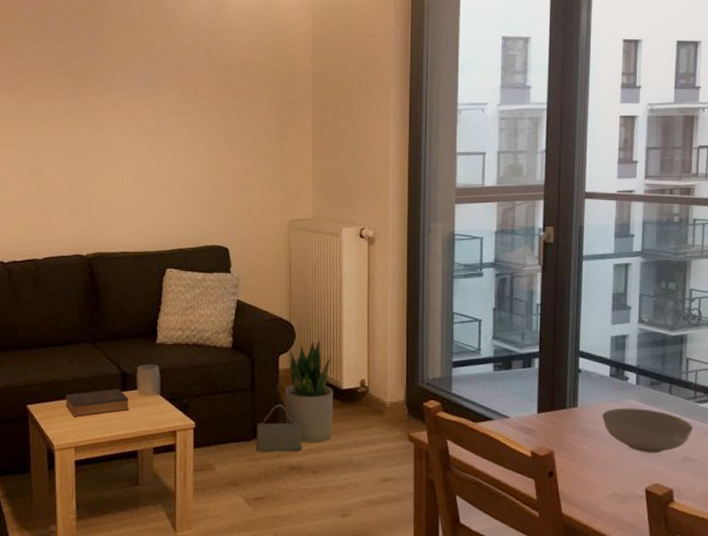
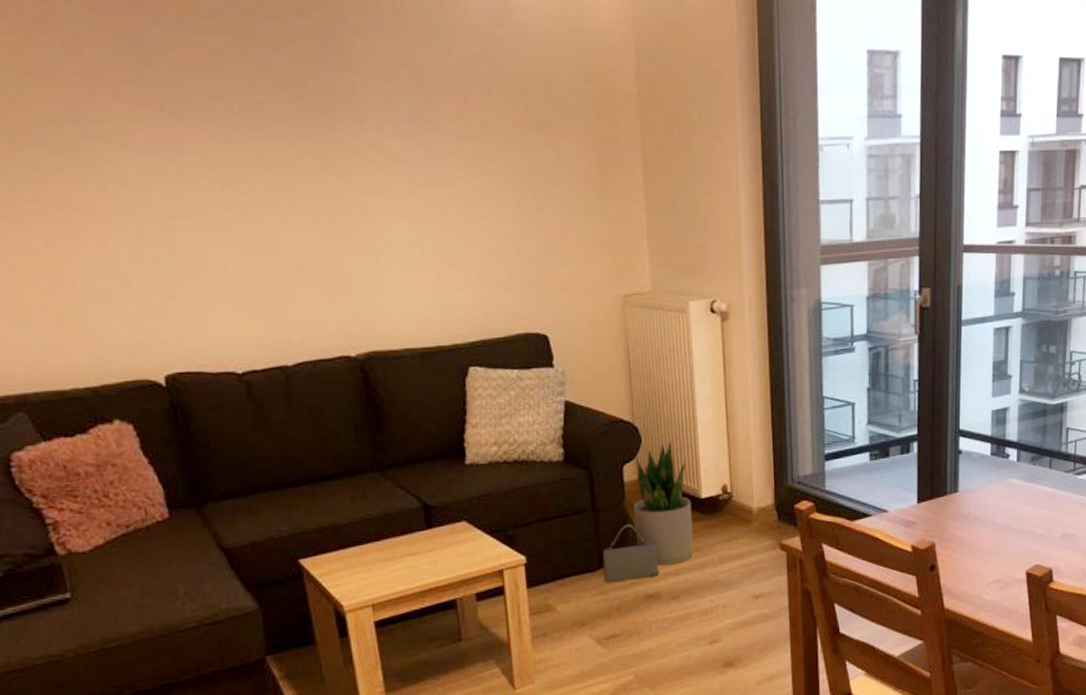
hardback book: present [66,388,130,417] -> none [351,525,439,568]
mug: present [136,364,161,396] -> none [442,491,478,532]
bowl: present [602,408,694,454] -> none [983,486,1073,534]

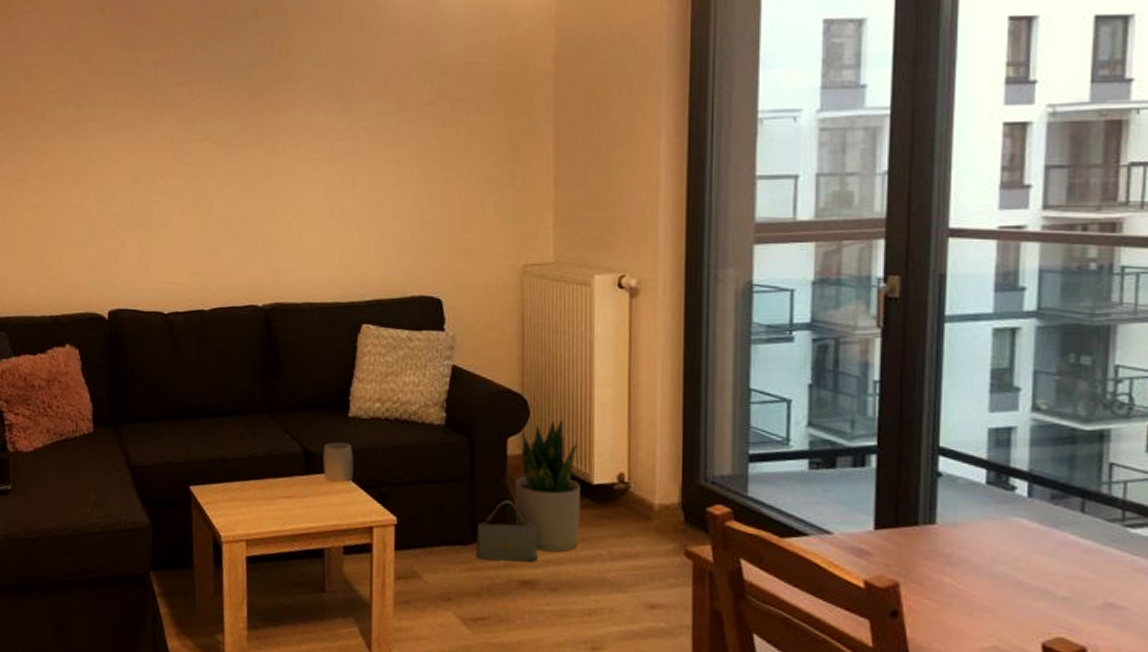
mug: none [442,491,478,532] -> present [322,442,354,482]

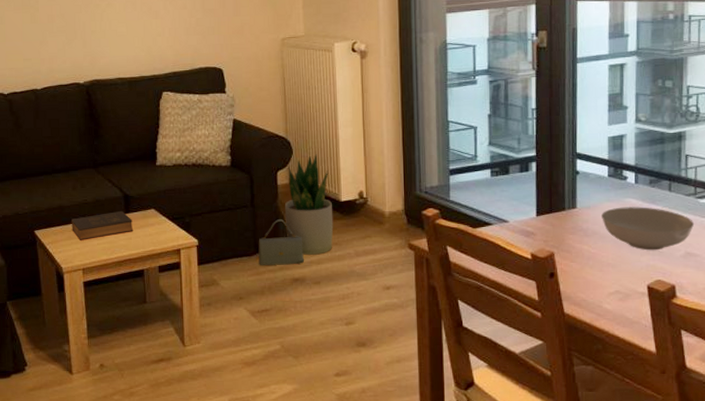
hardback book: none [236,470,314,504] -> present [71,210,134,240]
mug: present [322,442,354,482] -> none [138,186,163,217]
bowl: none [974,528,1121,595] -> present [602,207,695,251]

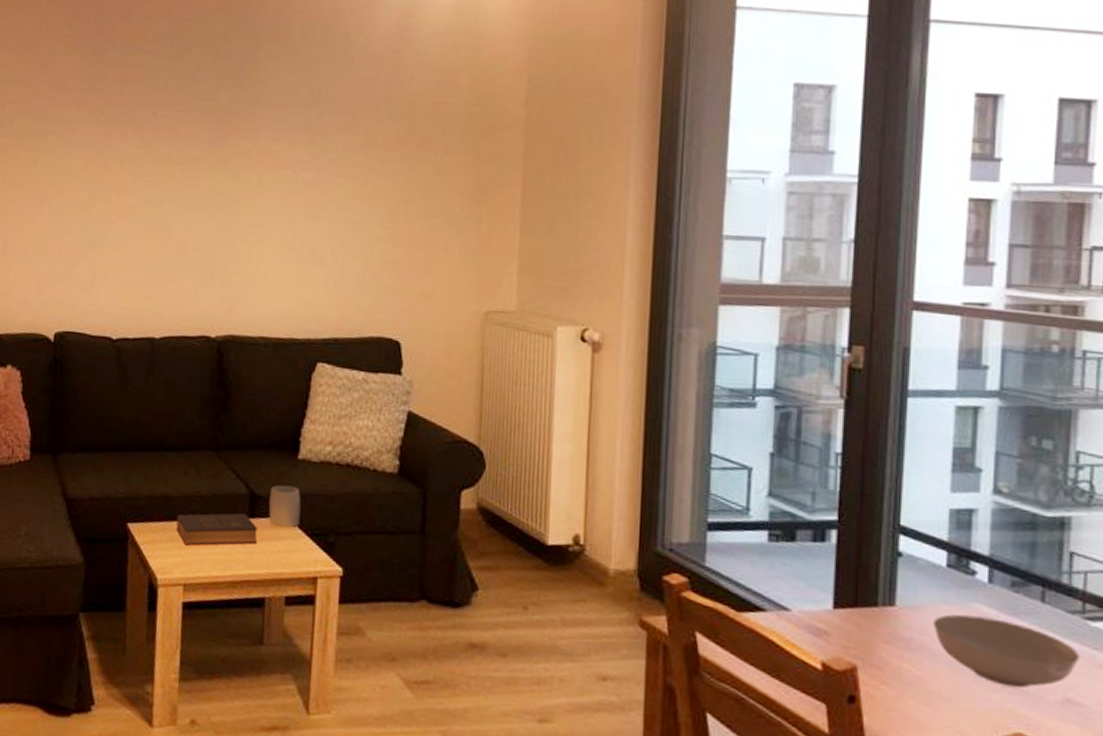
mug: none [138,186,163,217] -> present [268,485,301,528]
handbag: present [258,219,304,265] -> none [423,557,488,624]
planter: present [284,154,334,255] -> none [465,474,535,616]

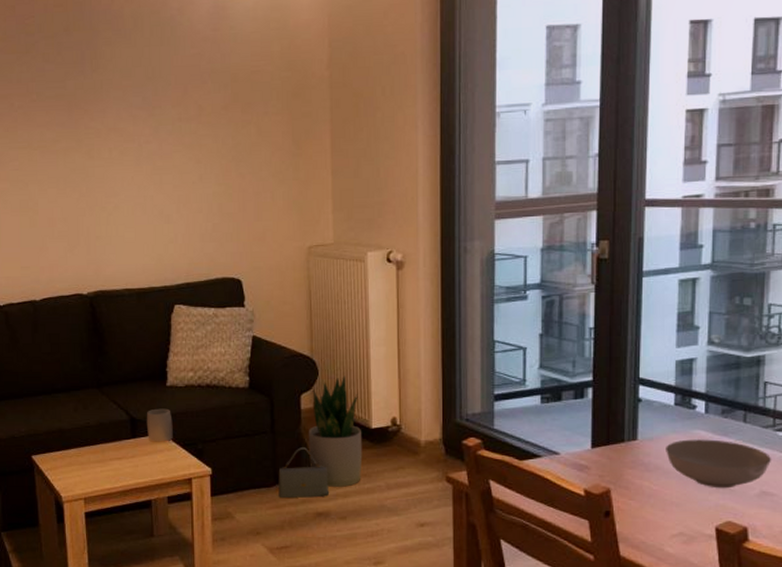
hardback book: present [176,513,258,546] -> none [72,435,141,467]
handbag: none [423,557,488,624] -> present [278,447,329,498]
planter: none [465,474,535,616] -> present [308,375,363,487]

